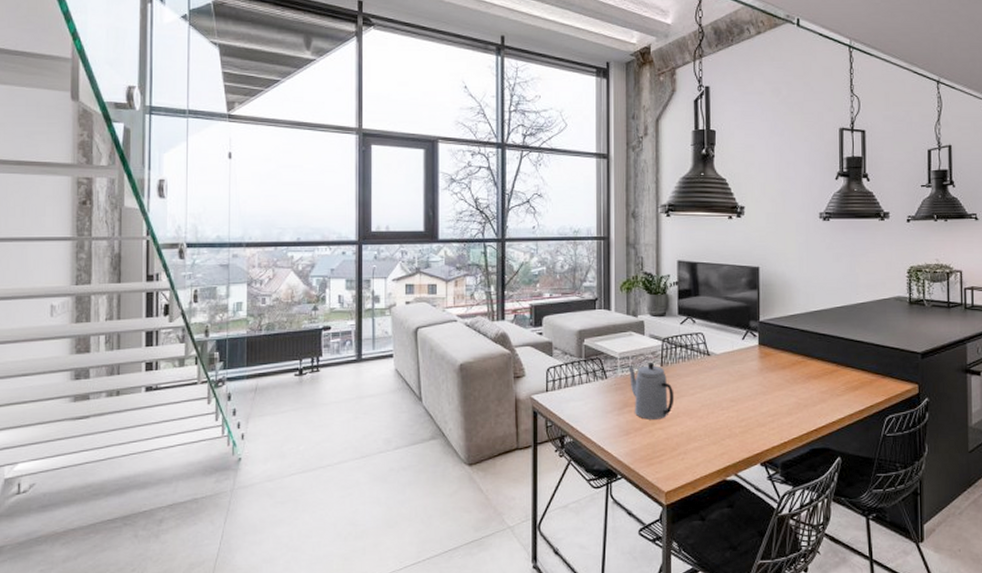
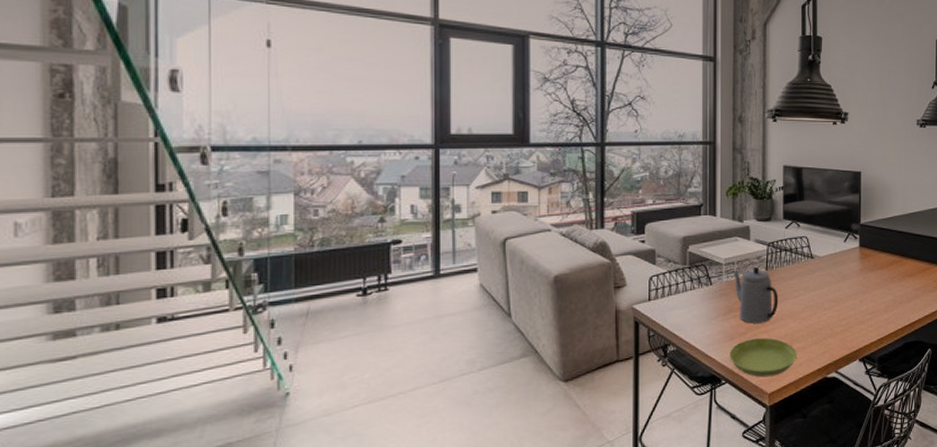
saucer: none [625,435,694,475] -> present [730,338,797,378]

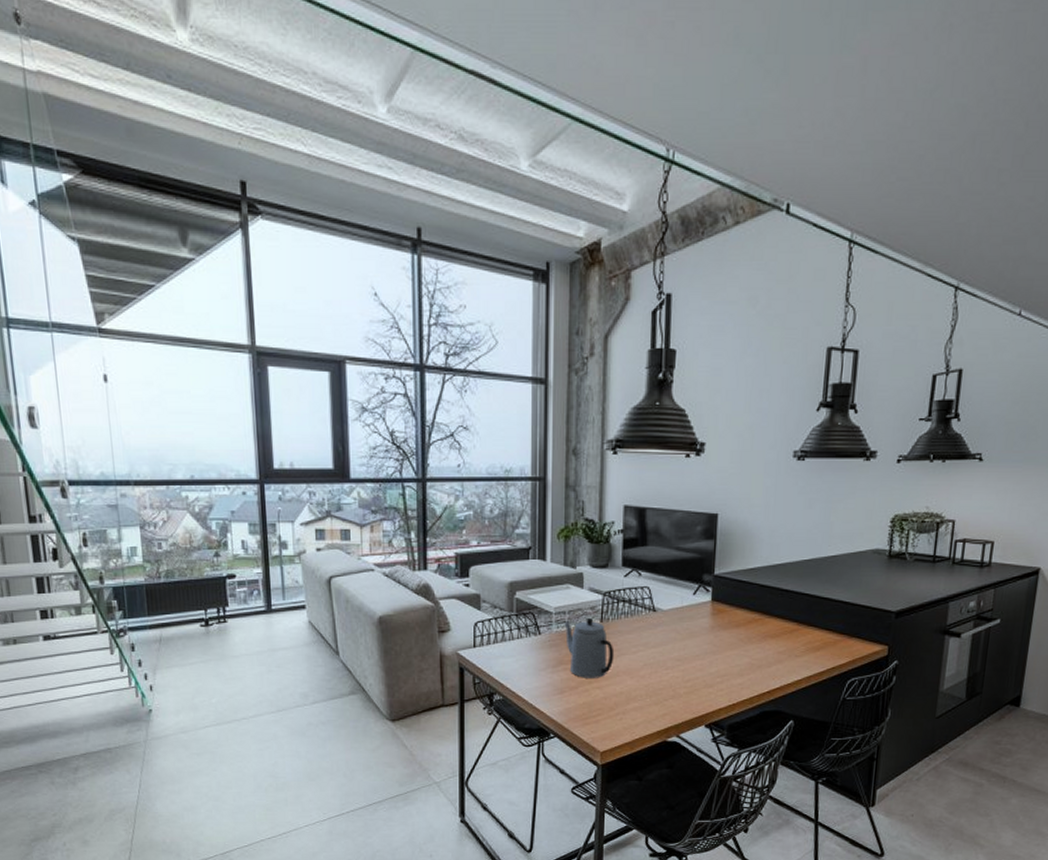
saucer: present [730,338,797,378] -> none [559,694,634,735]

